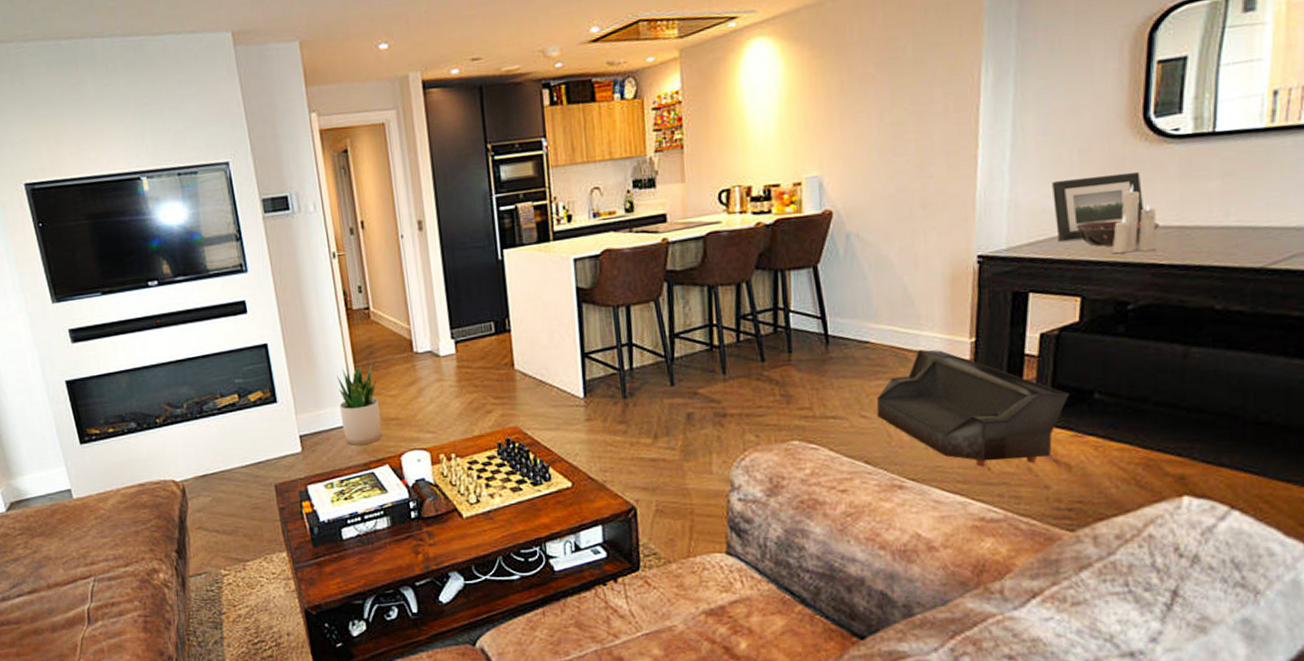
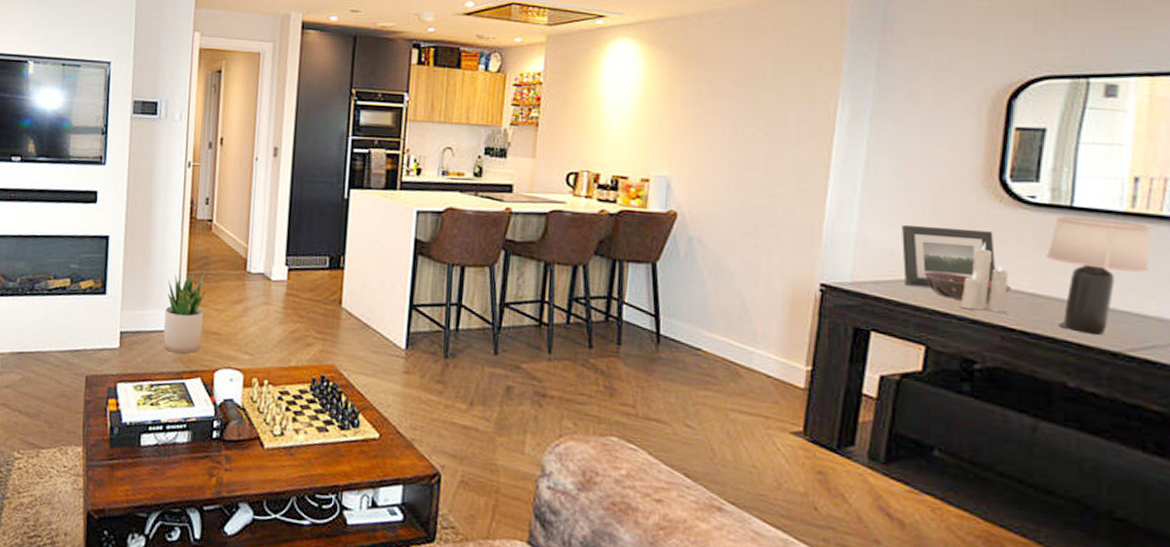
dog bed: present [876,349,1070,466] -> none [702,368,908,512]
table lamp: none [1190,136,1292,256] -> present [1045,215,1153,335]

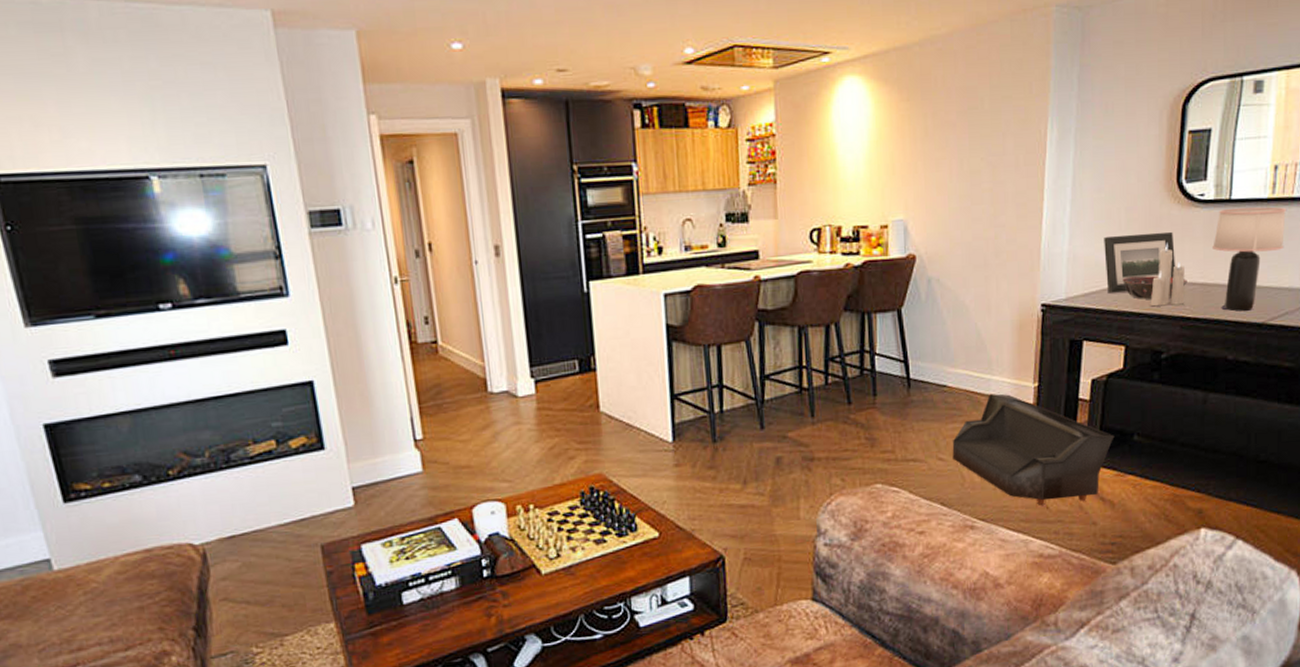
planter: present [163,272,206,354] -> none [397,403,451,497]
dog bed: none [702,368,908,512] -> present [952,393,1115,505]

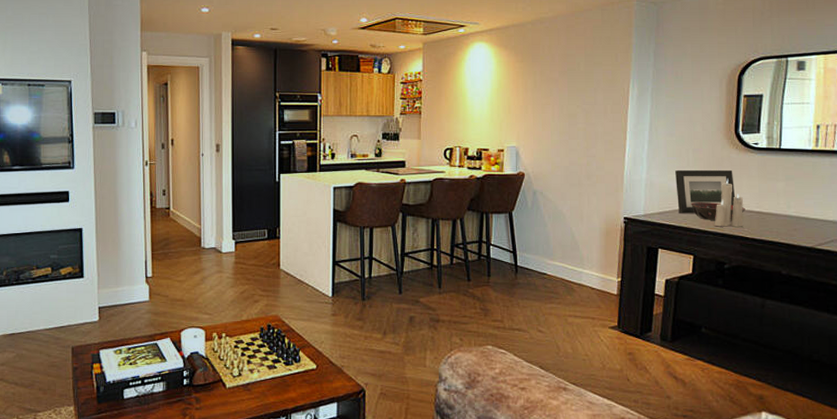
dog bed: present [952,393,1115,505] -> none [550,284,685,377]
table lamp: present [1211,206,1287,311] -> none [765,155,829,236]

